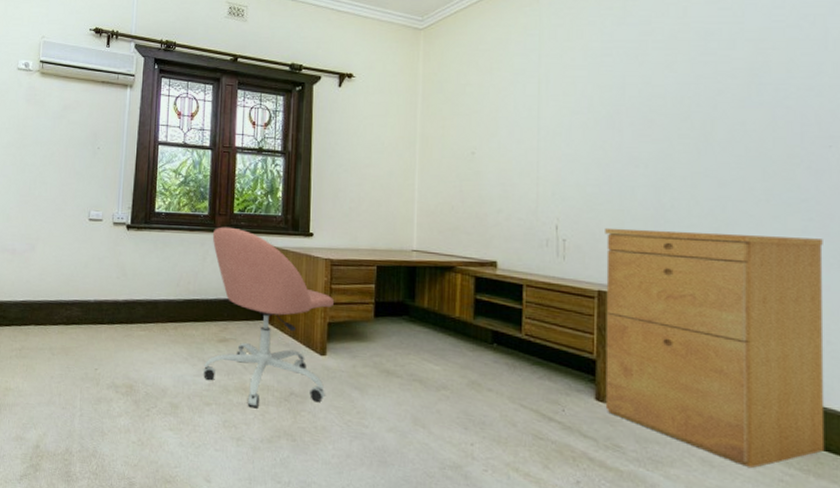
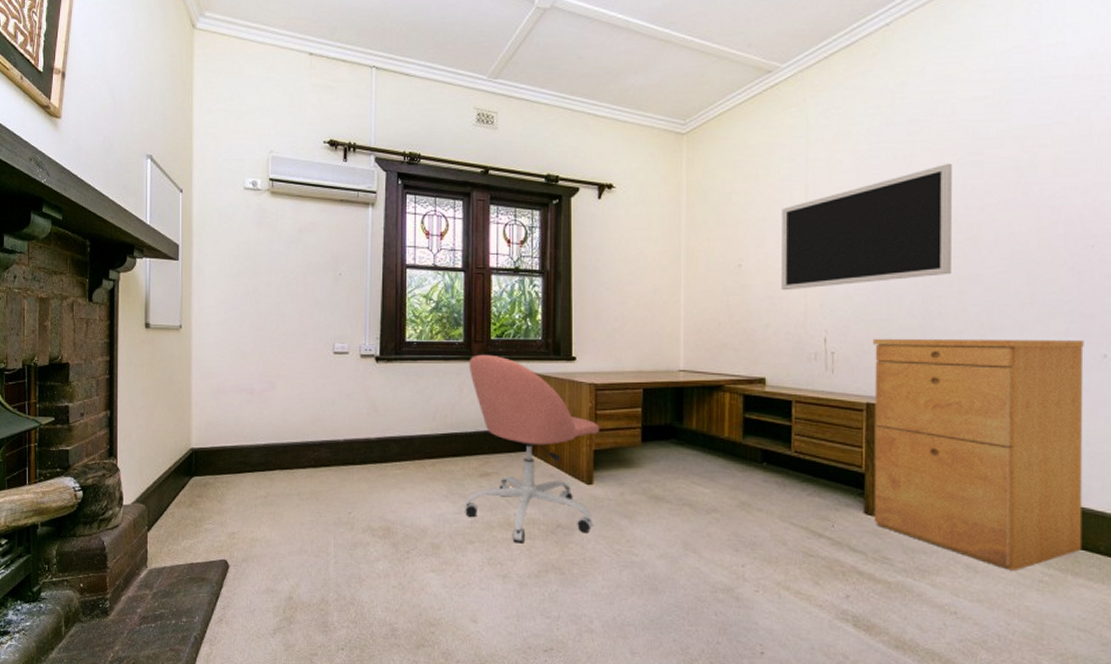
chalkboard: none [514,62,684,179] -> present [781,163,952,291]

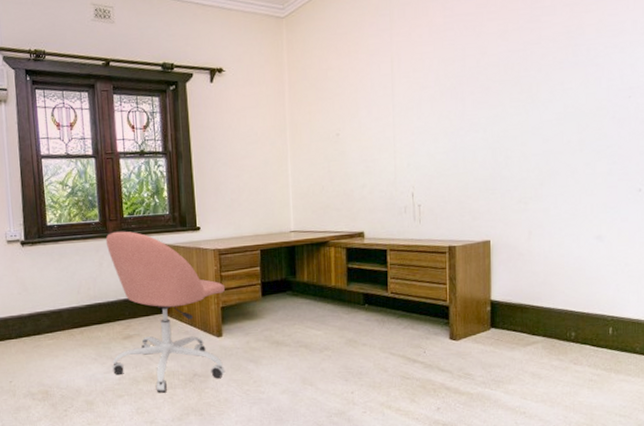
chalkboard: present [781,163,952,291] -> none [372,30,515,154]
filing cabinet: present [873,338,1084,572] -> none [453,178,623,375]

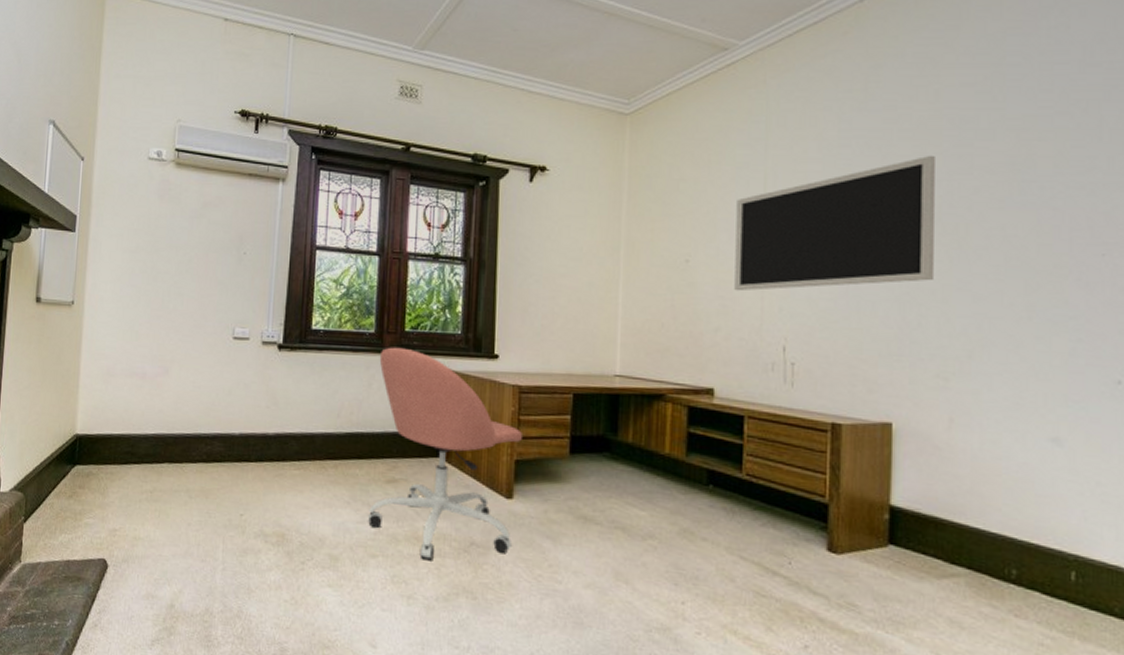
chalkboard: none [372,30,515,154] -> present [734,155,935,292]

